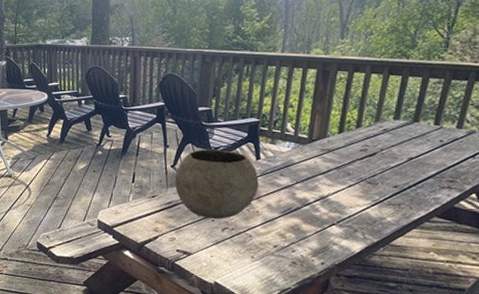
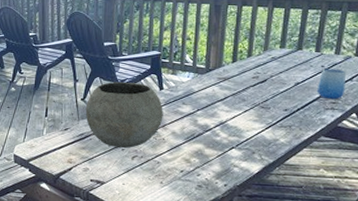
cup: none [432,143,467,178] -> present [316,68,346,100]

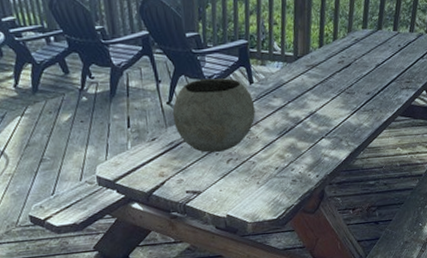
cup: present [316,68,346,100] -> none [394,47,418,79]

